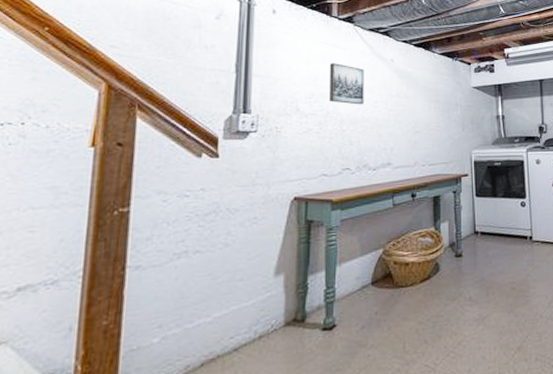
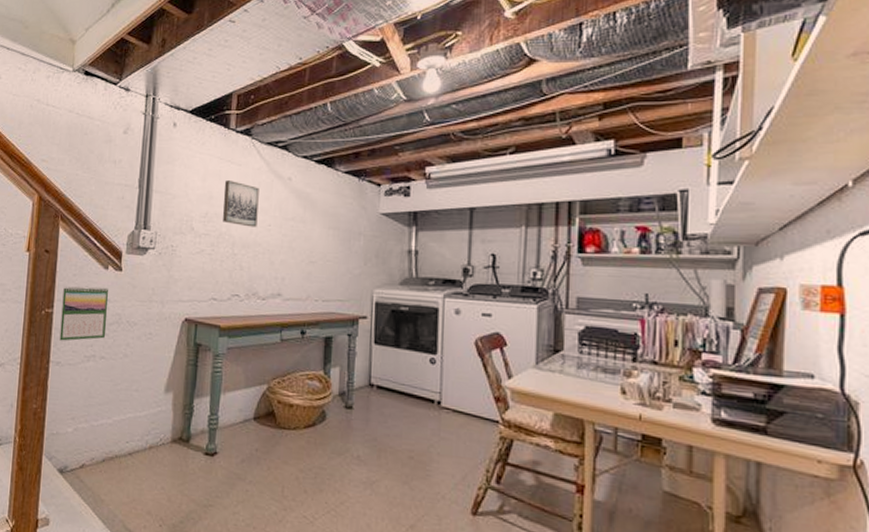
calendar: none [139,176,203,242] -> present [59,286,108,341]

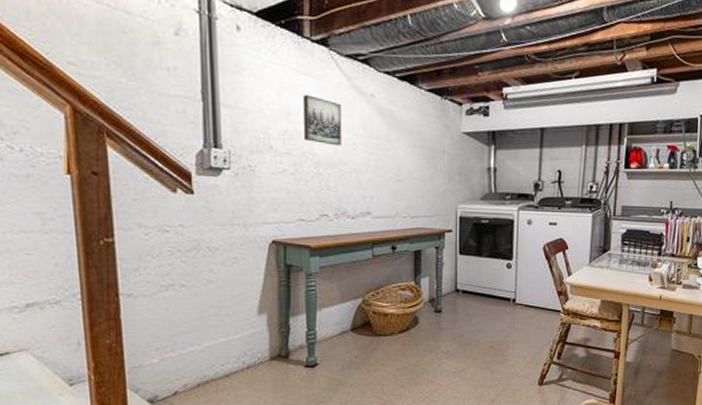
calendar: present [59,286,108,341] -> none [123,211,184,272]

